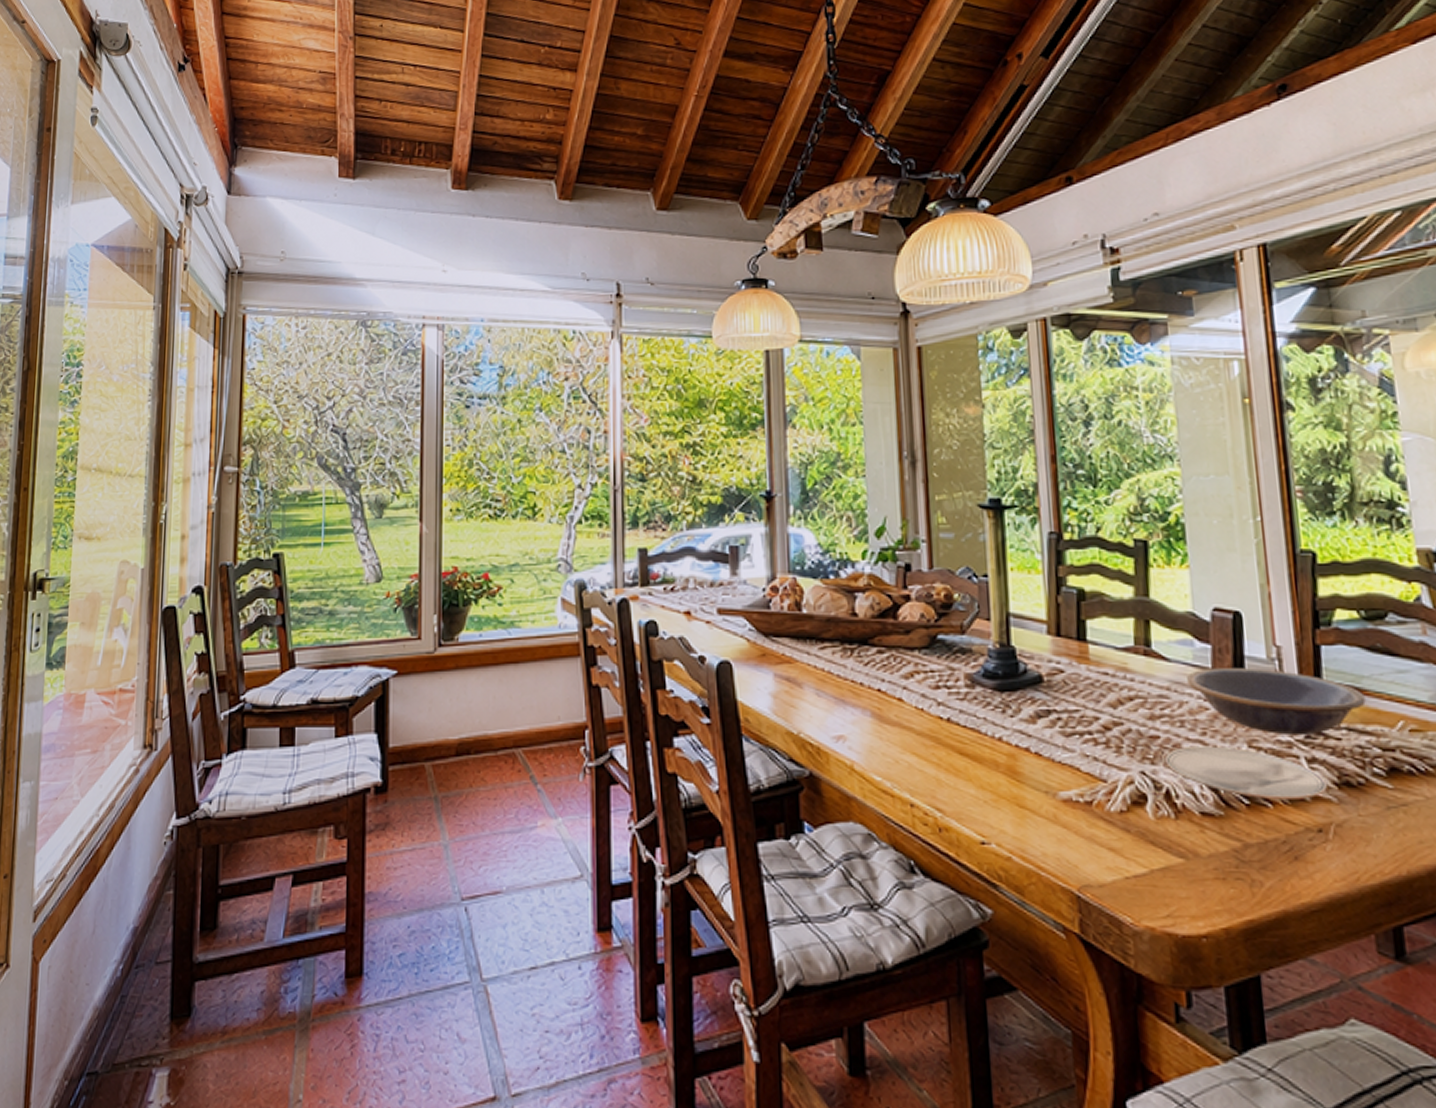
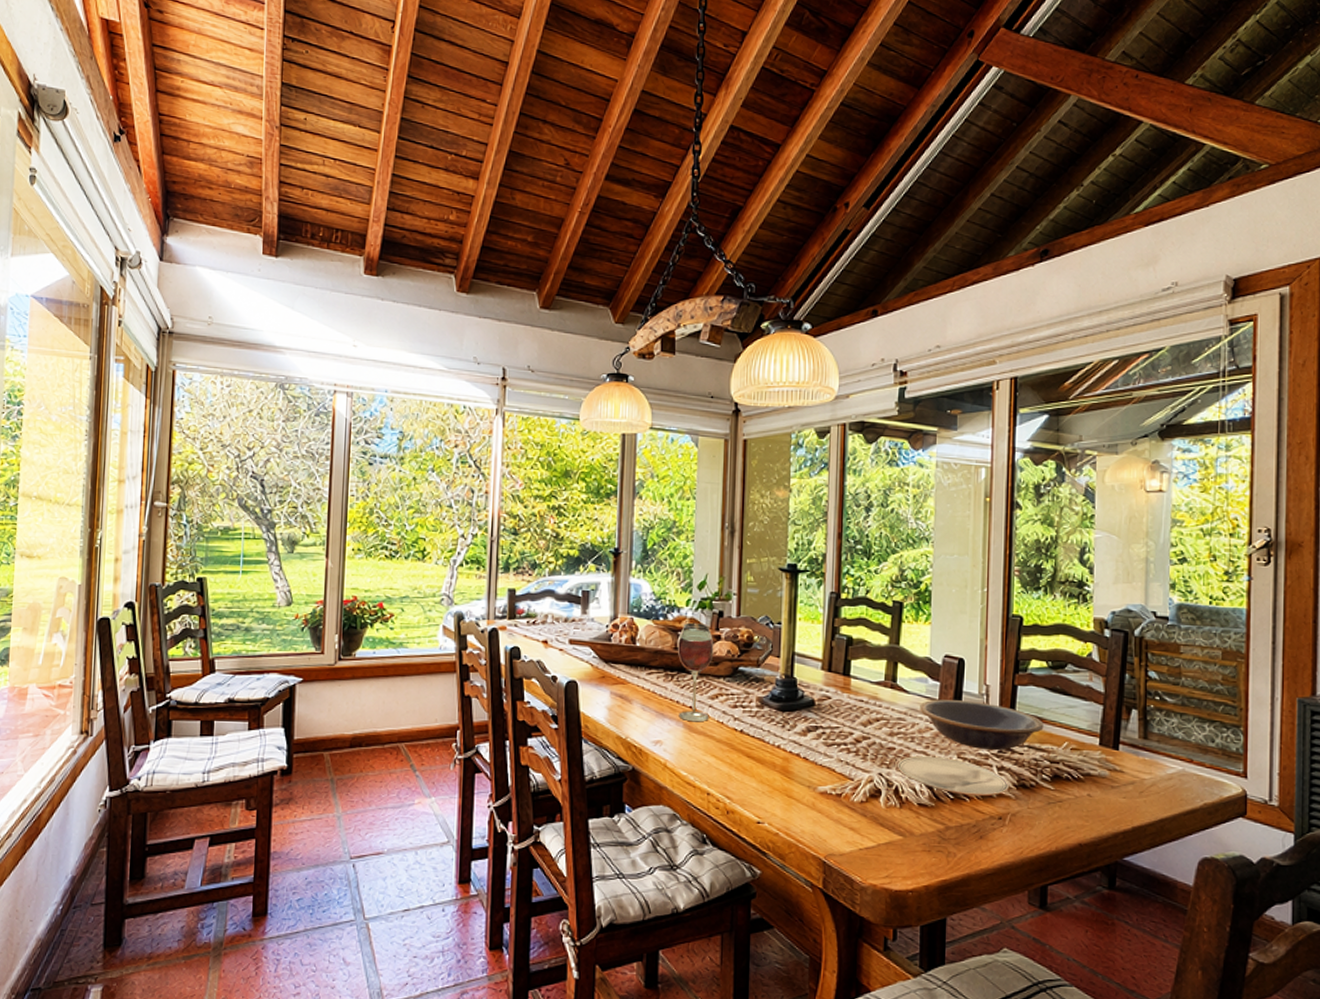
wineglass: none [854,580,904,710] -> present [677,622,714,722]

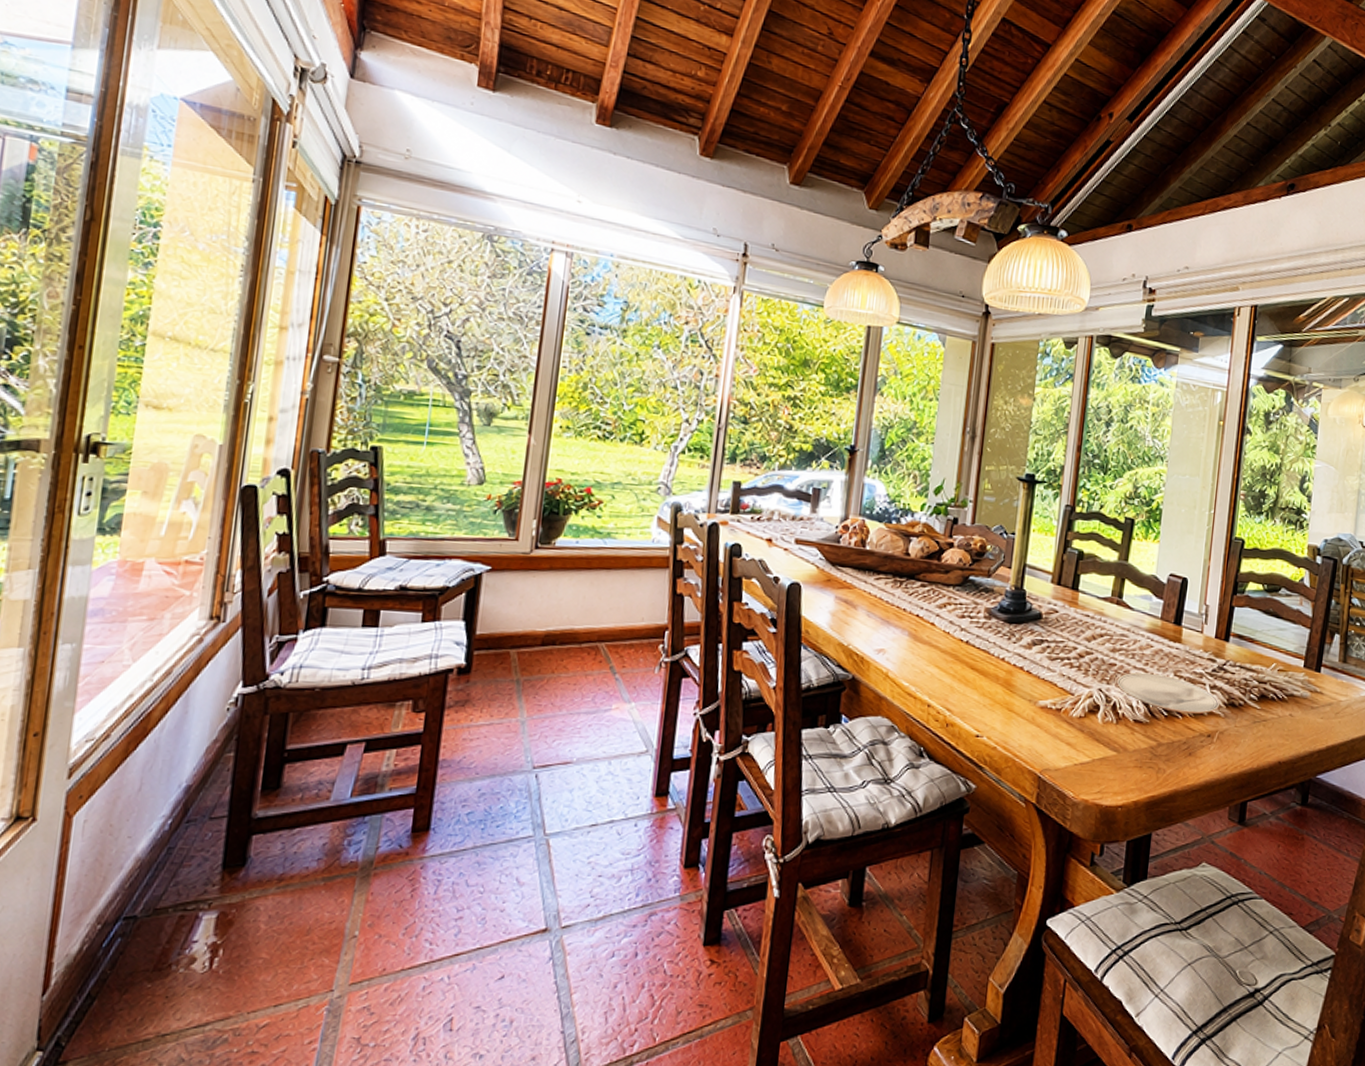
wineglass: present [677,622,714,722] -> none [904,528,946,632]
bowl: present [920,699,1044,751] -> none [1142,617,1256,670]

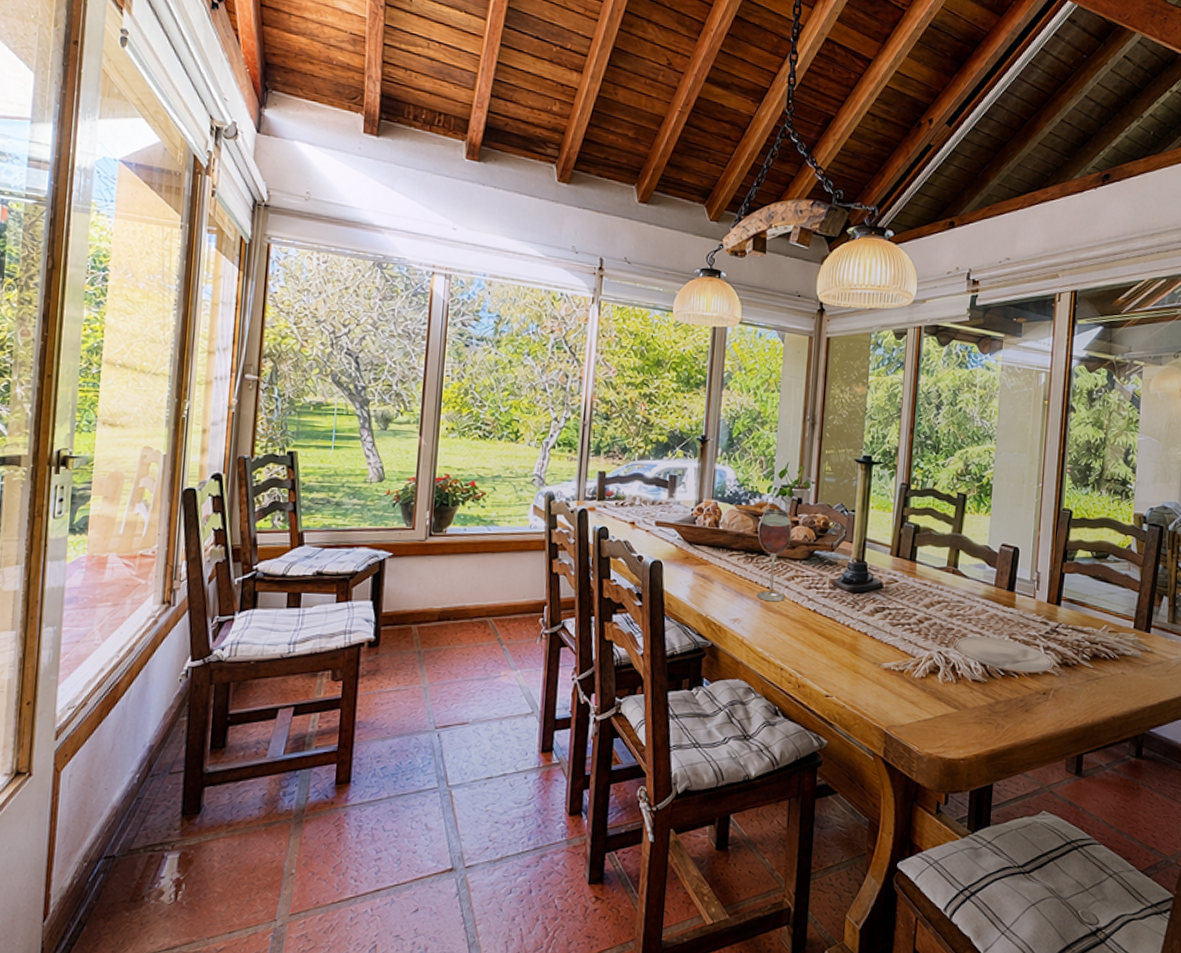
wineglass: none [904,528,946,632] -> present [757,508,792,602]

